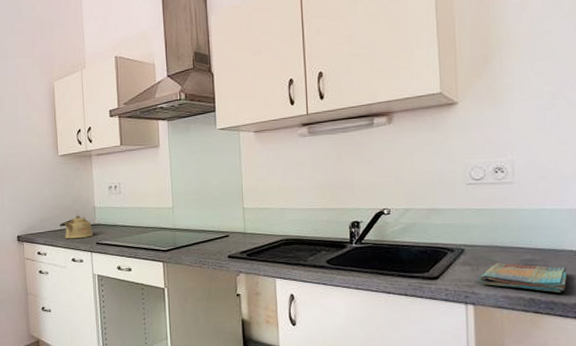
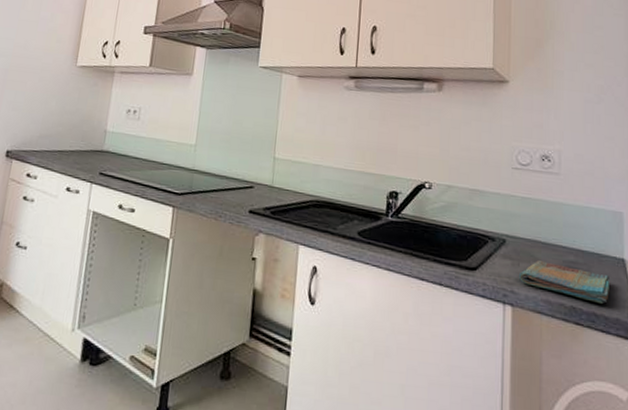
kettle: present [59,215,93,239] -> none [60,137,98,165]

